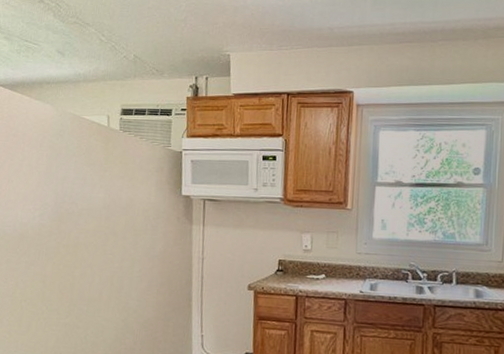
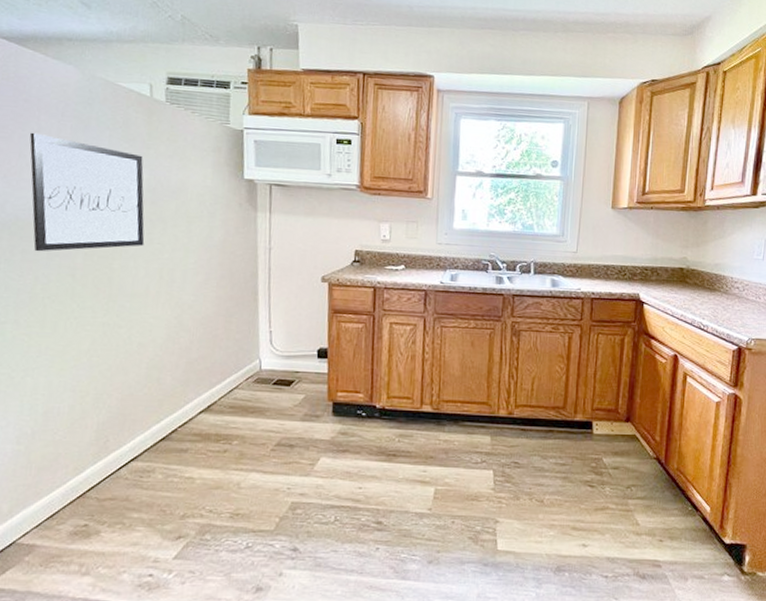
wall art: none [16,161,101,262] -> present [30,132,145,252]

